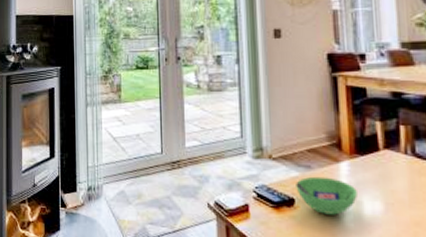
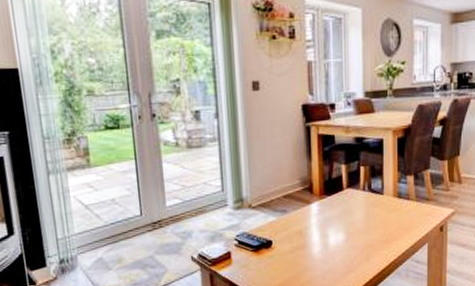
bowl: present [296,176,357,215] -> none [273,218,325,250]

